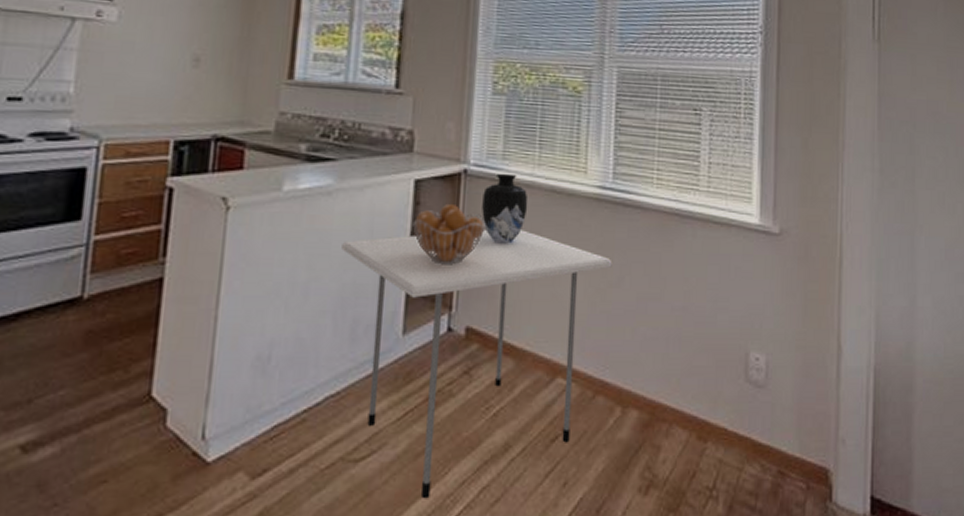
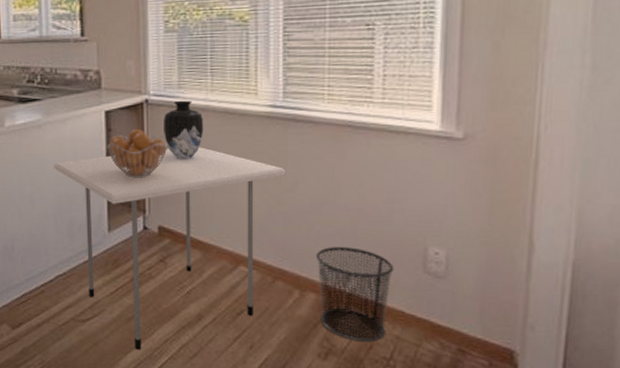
trash can: none [639,353,718,470] -> present [315,247,395,343]

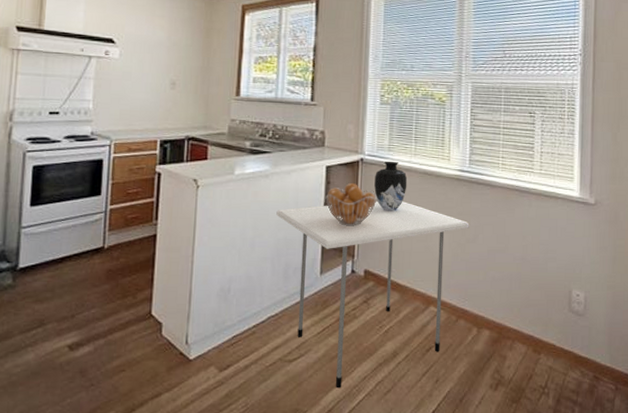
trash can: present [315,247,395,343] -> none [490,290,548,373]

